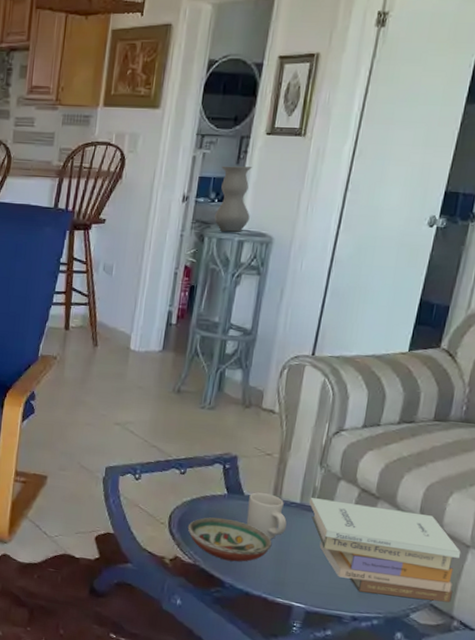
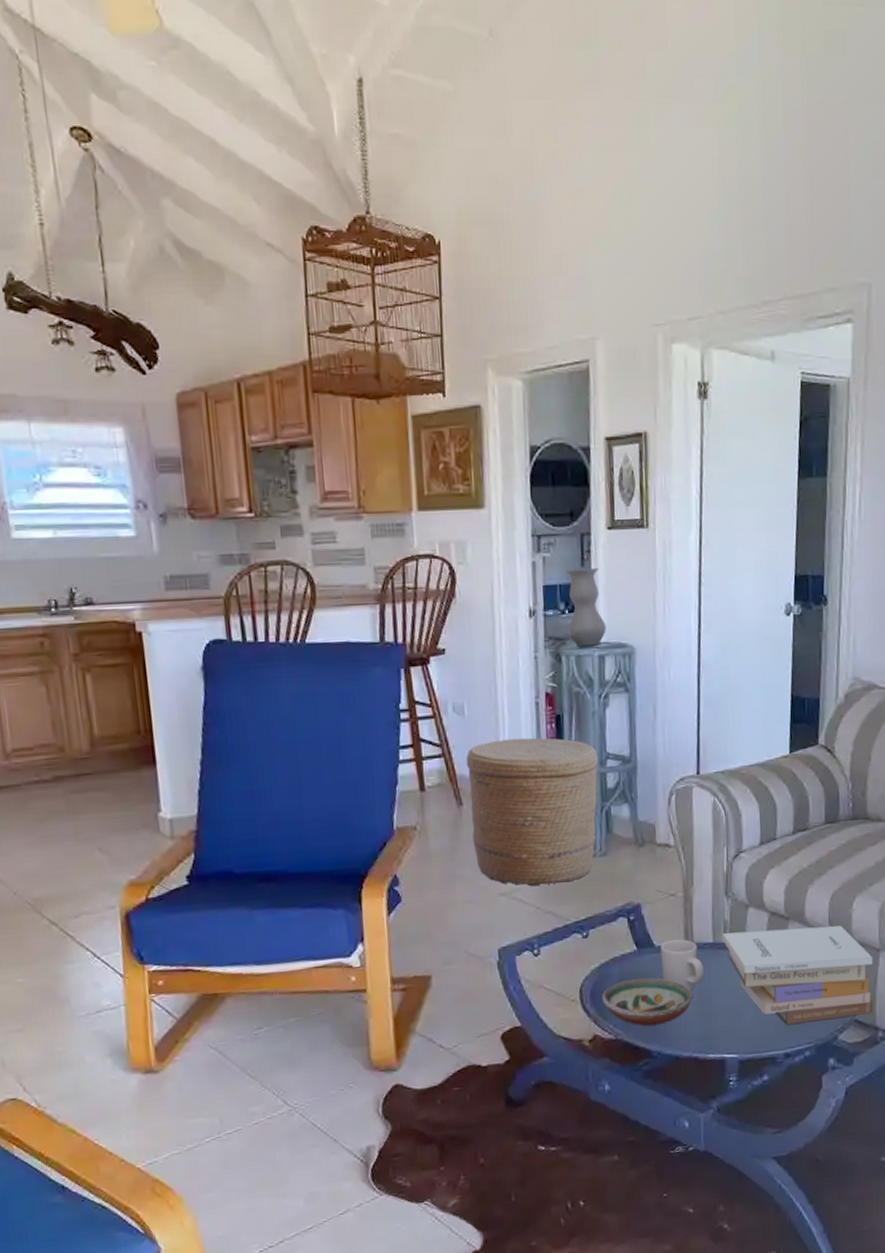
basket: none [100,299,222,425] -> present [465,737,598,886]

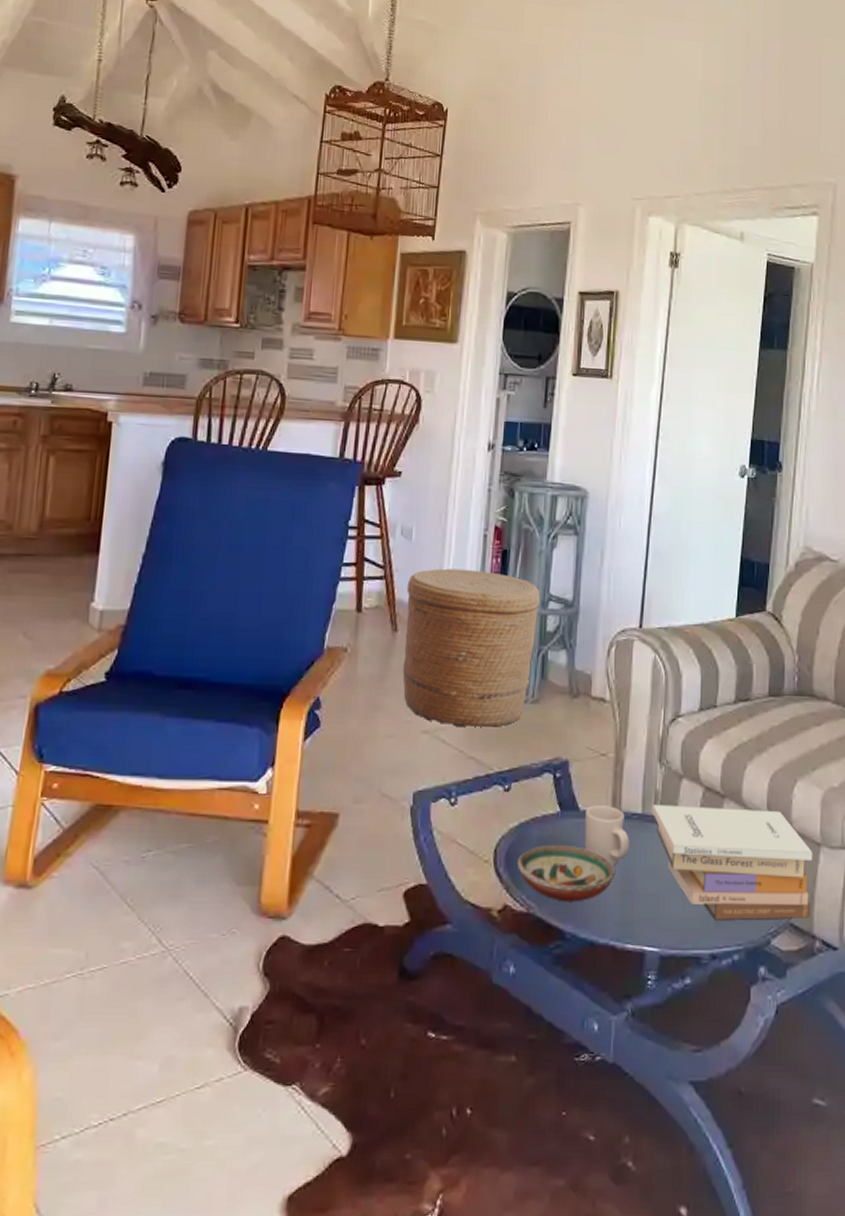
vase: present [565,568,606,647] -> none [524,409,562,486]

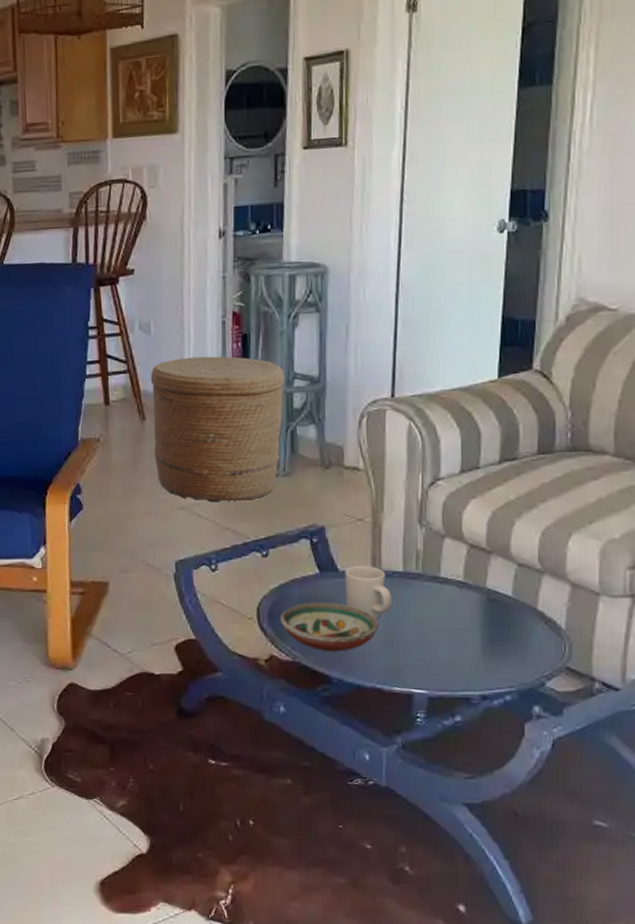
books: present [652,805,813,920] -> none [414,562,591,665]

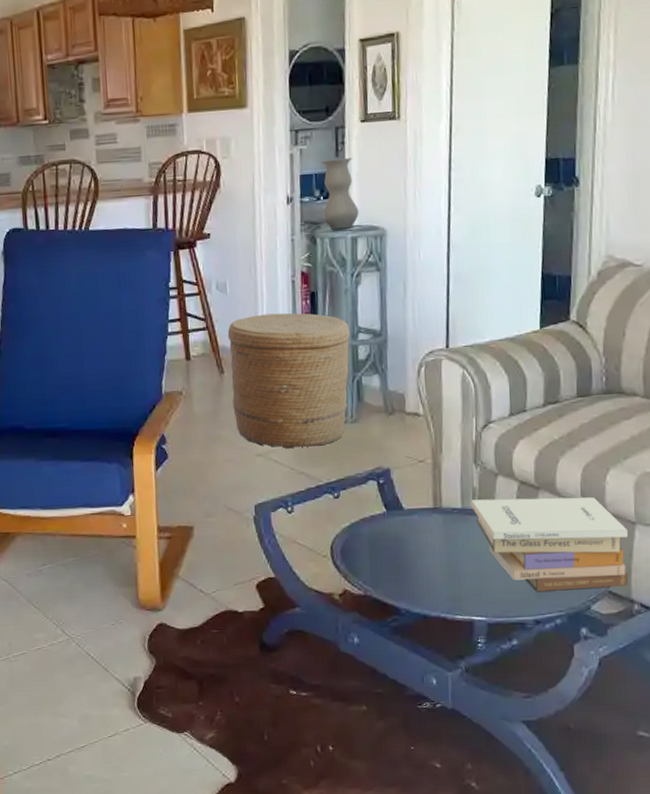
vase: none [257,188,298,267] -> present [321,158,359,230]
decorative bowl: present [279,602,379,652] -> none [351,538,442,585]
mug: present [345,566,392,619] -> none [409,503,452,553]
books: none [414,562,591,665] -> present [471,497,629,592]

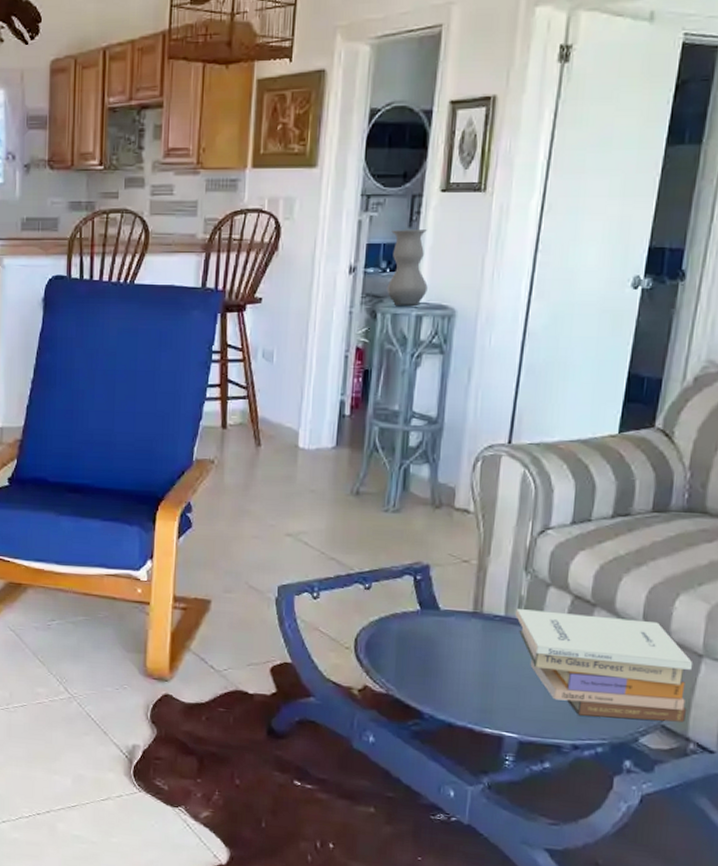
basket: present [227,313,350,448] -> none [266,388,403,533]

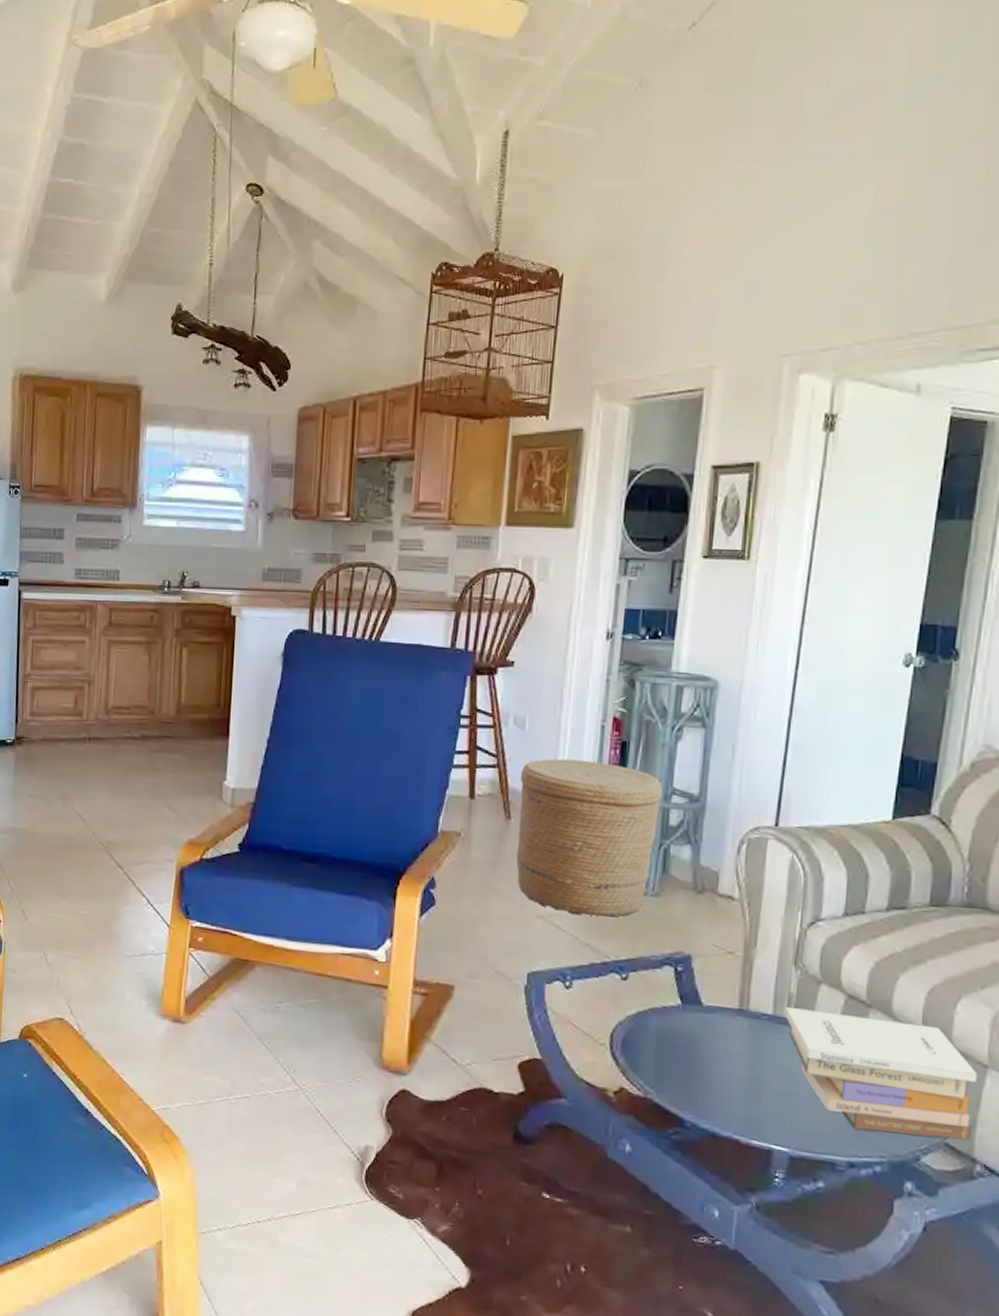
basket: none [266,388,403,533] -> present [516,758,662,917]
vase: present [386,230,428,305] -> none [646,595,689,676]

